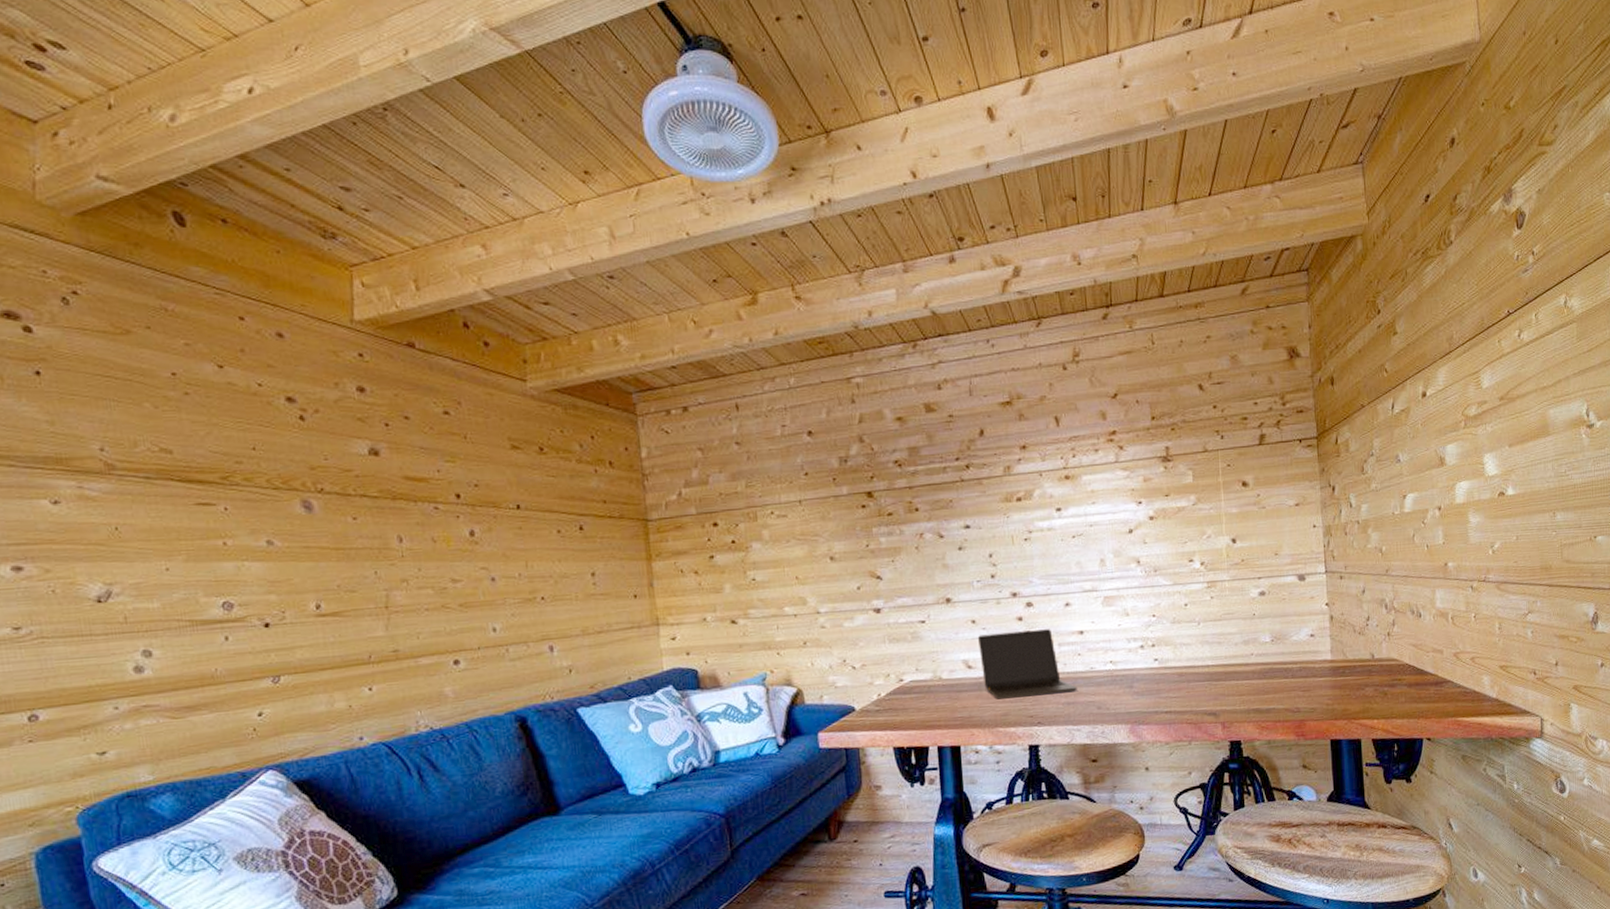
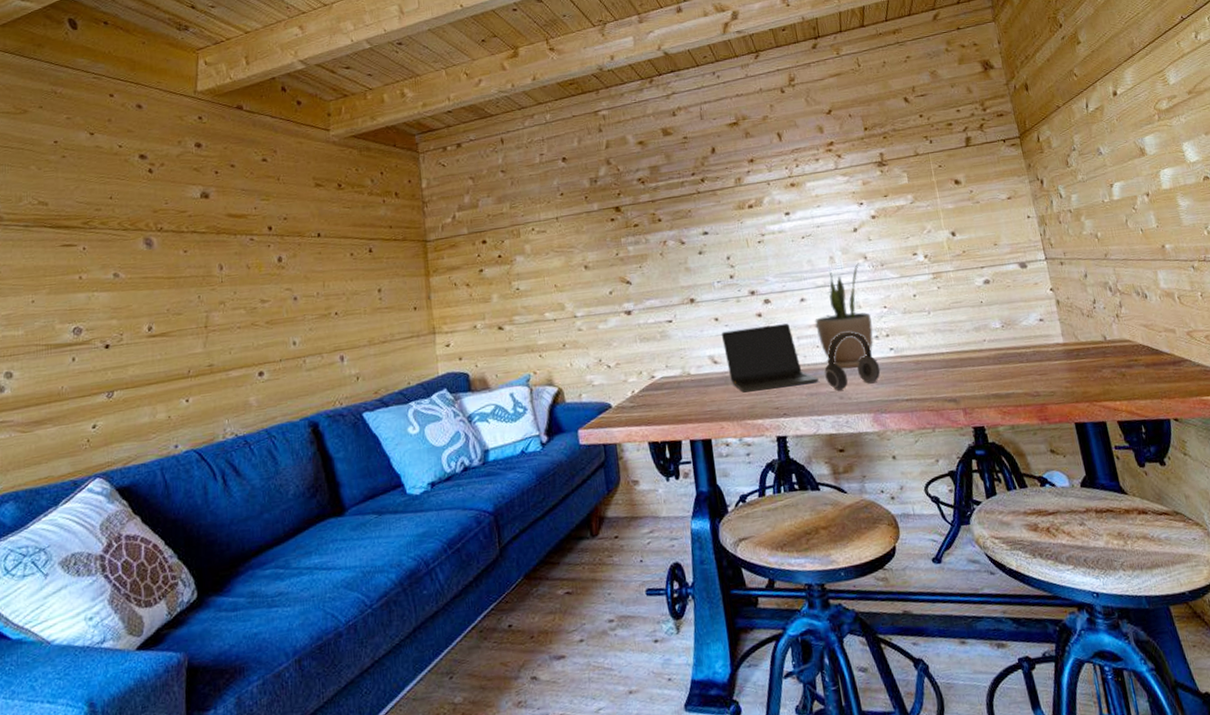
potted plant: none [1078,567,1139,678] -> present [815,263,873,369]
headphones: none [1084,640,1142,701] -> present [824,332,881,391]

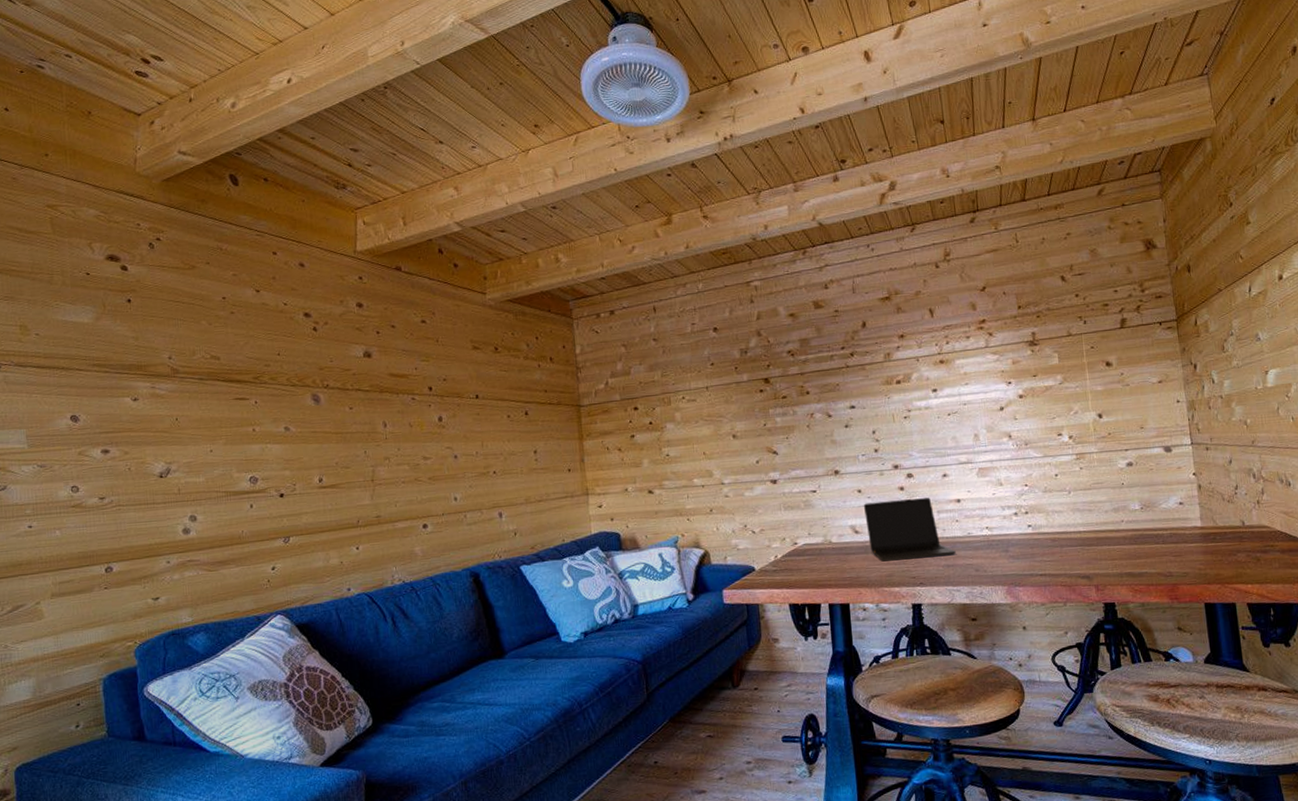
potted plant: present [815,263,873,369] -> none [956,441,1013,543]
headphones: present [824,332,881,391] -> none [962,508,1017,564]

